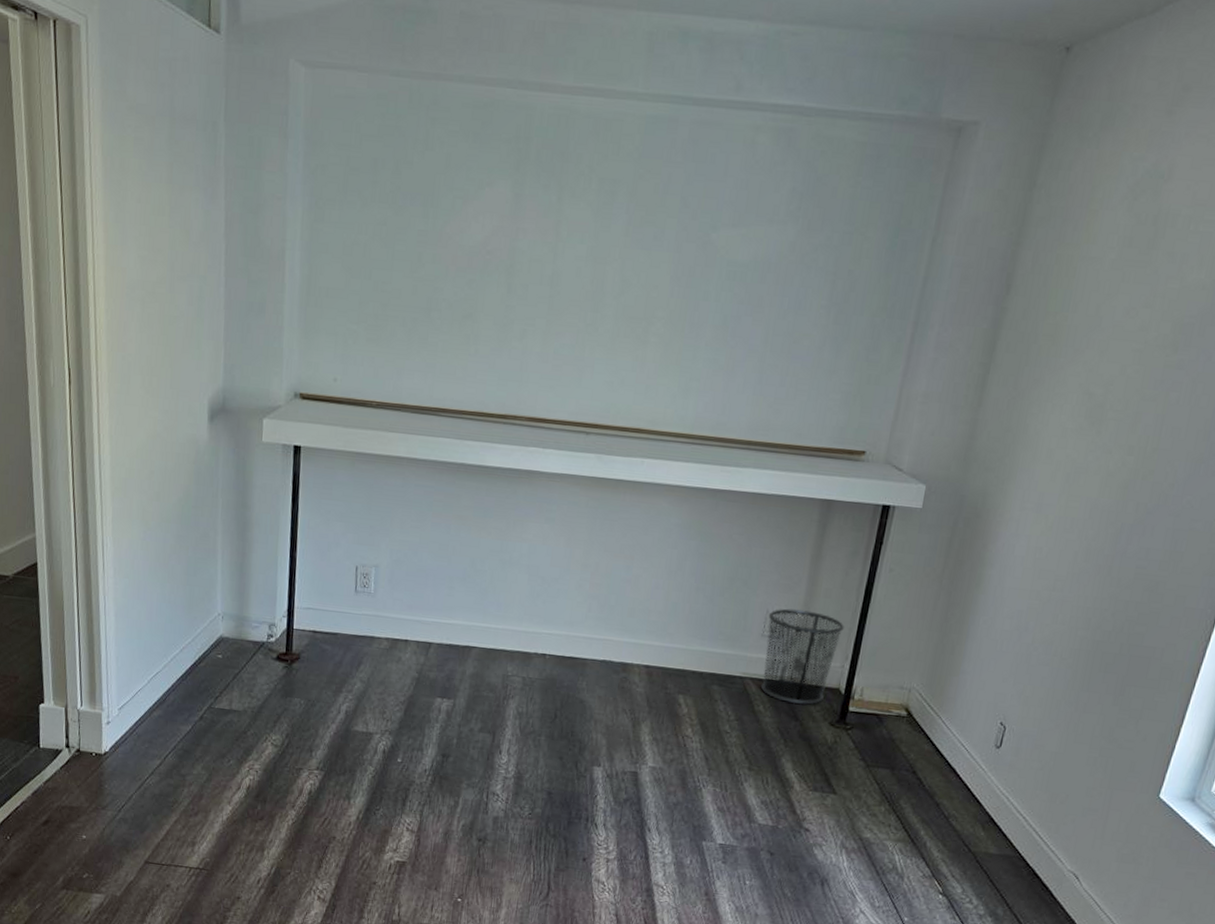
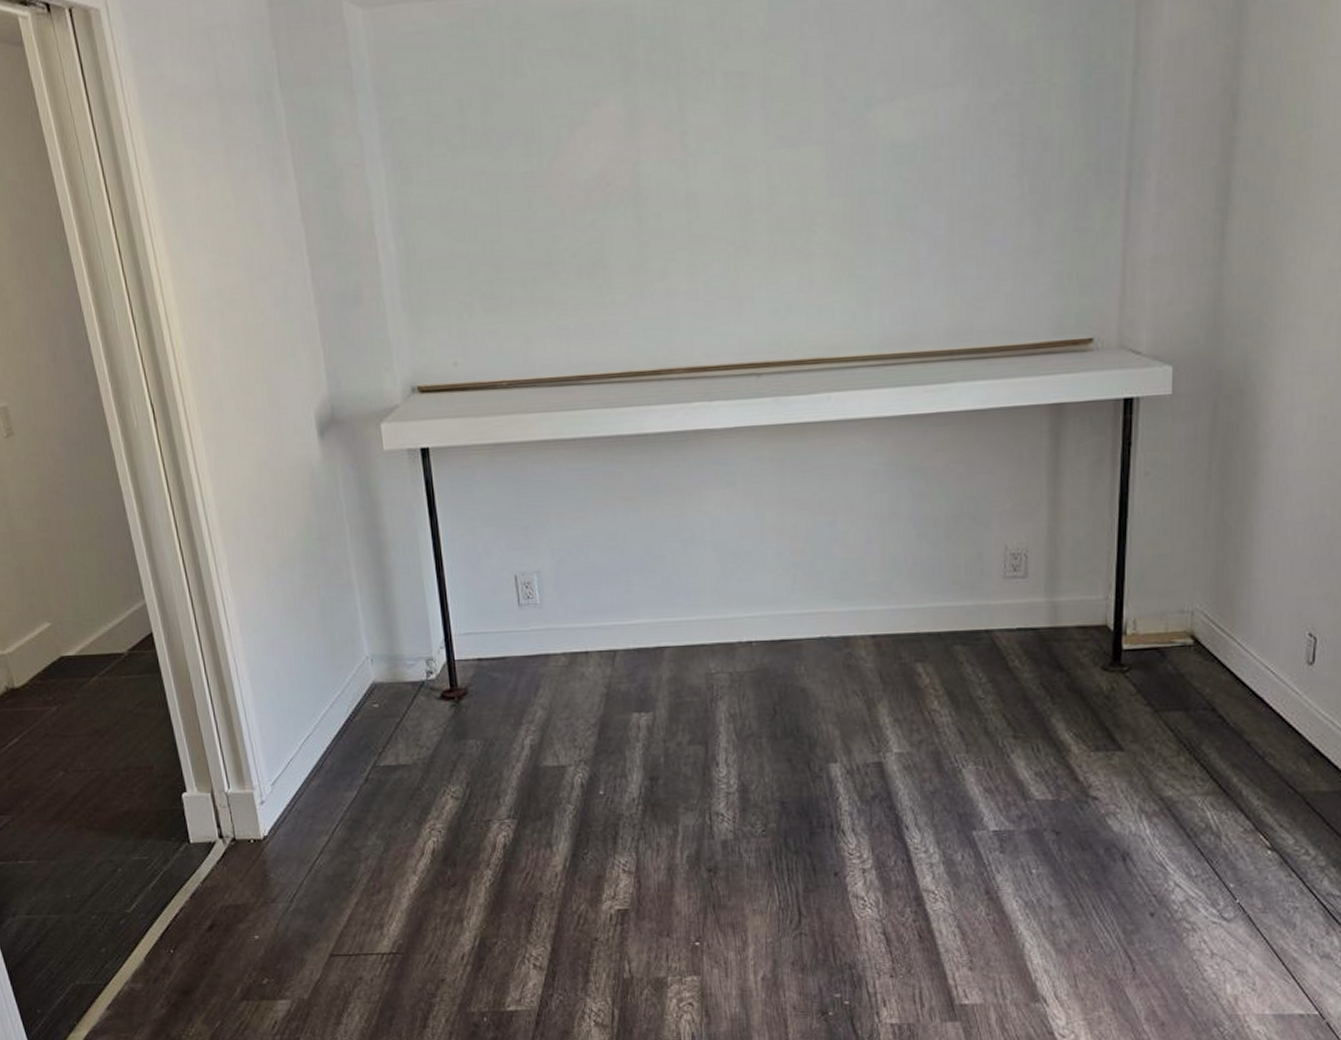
waste bin: present [760,608,844,705] -> none [1007,539,1101,652]

